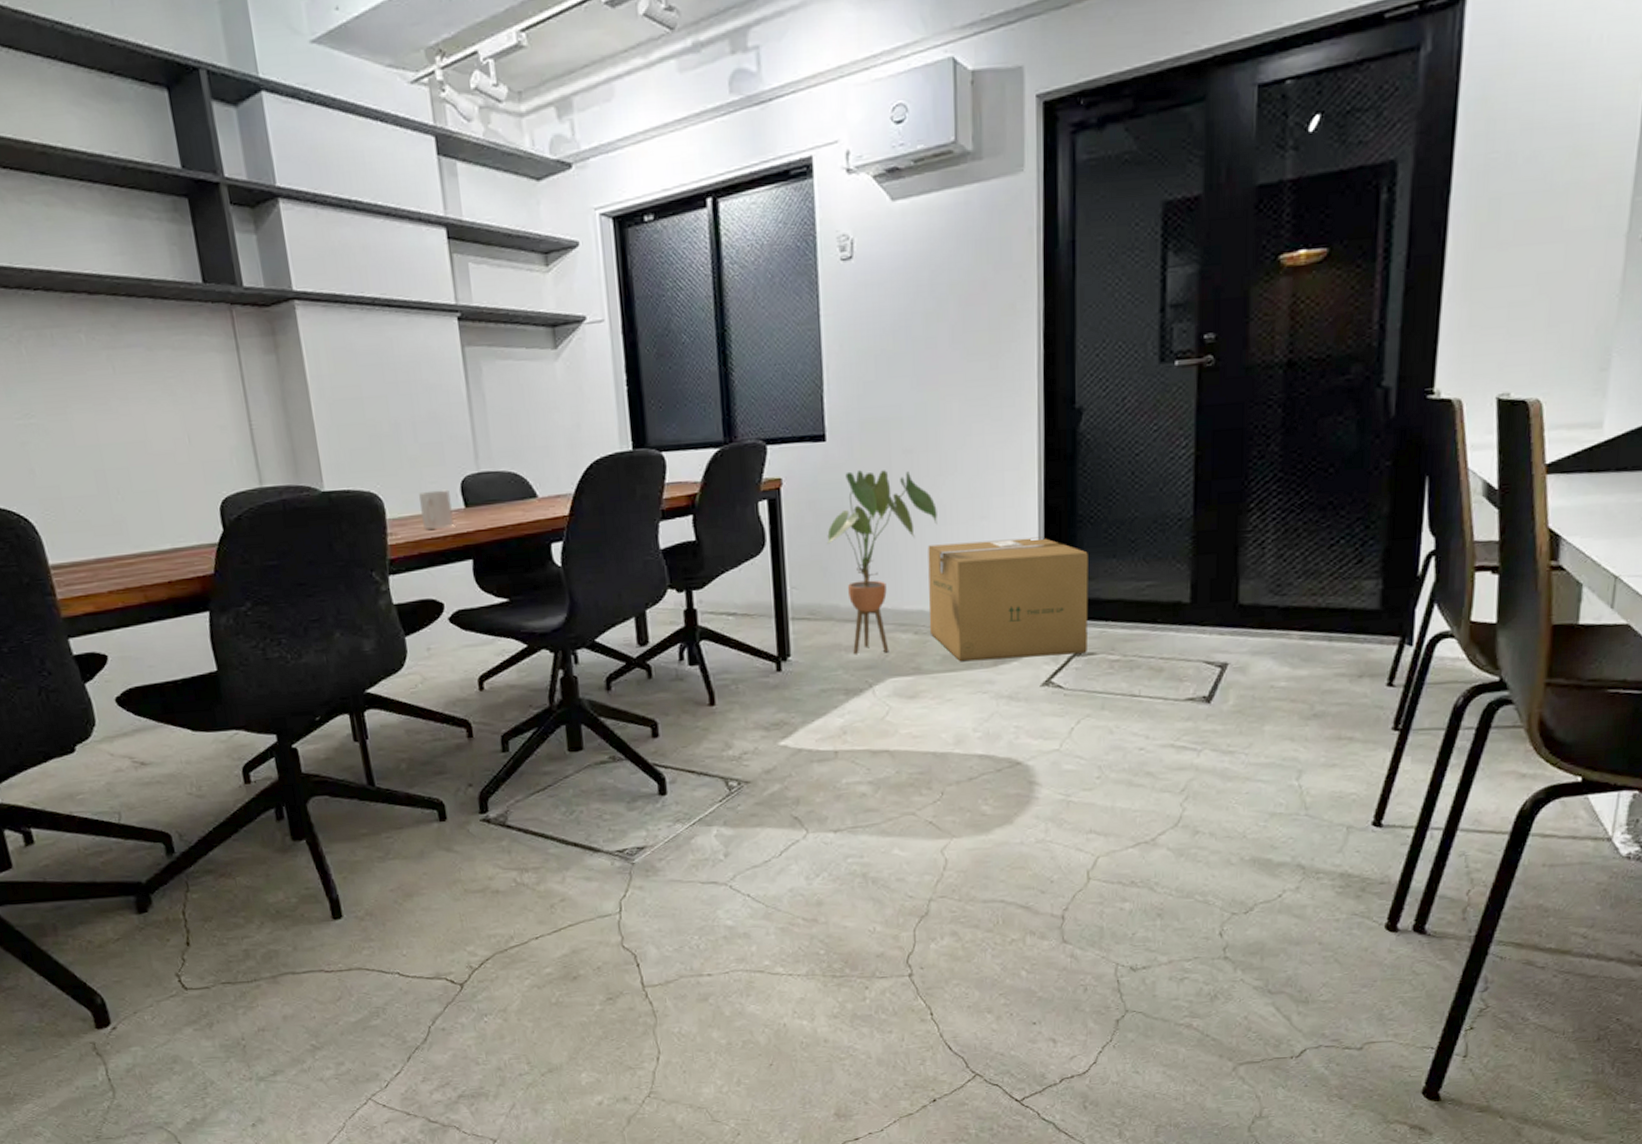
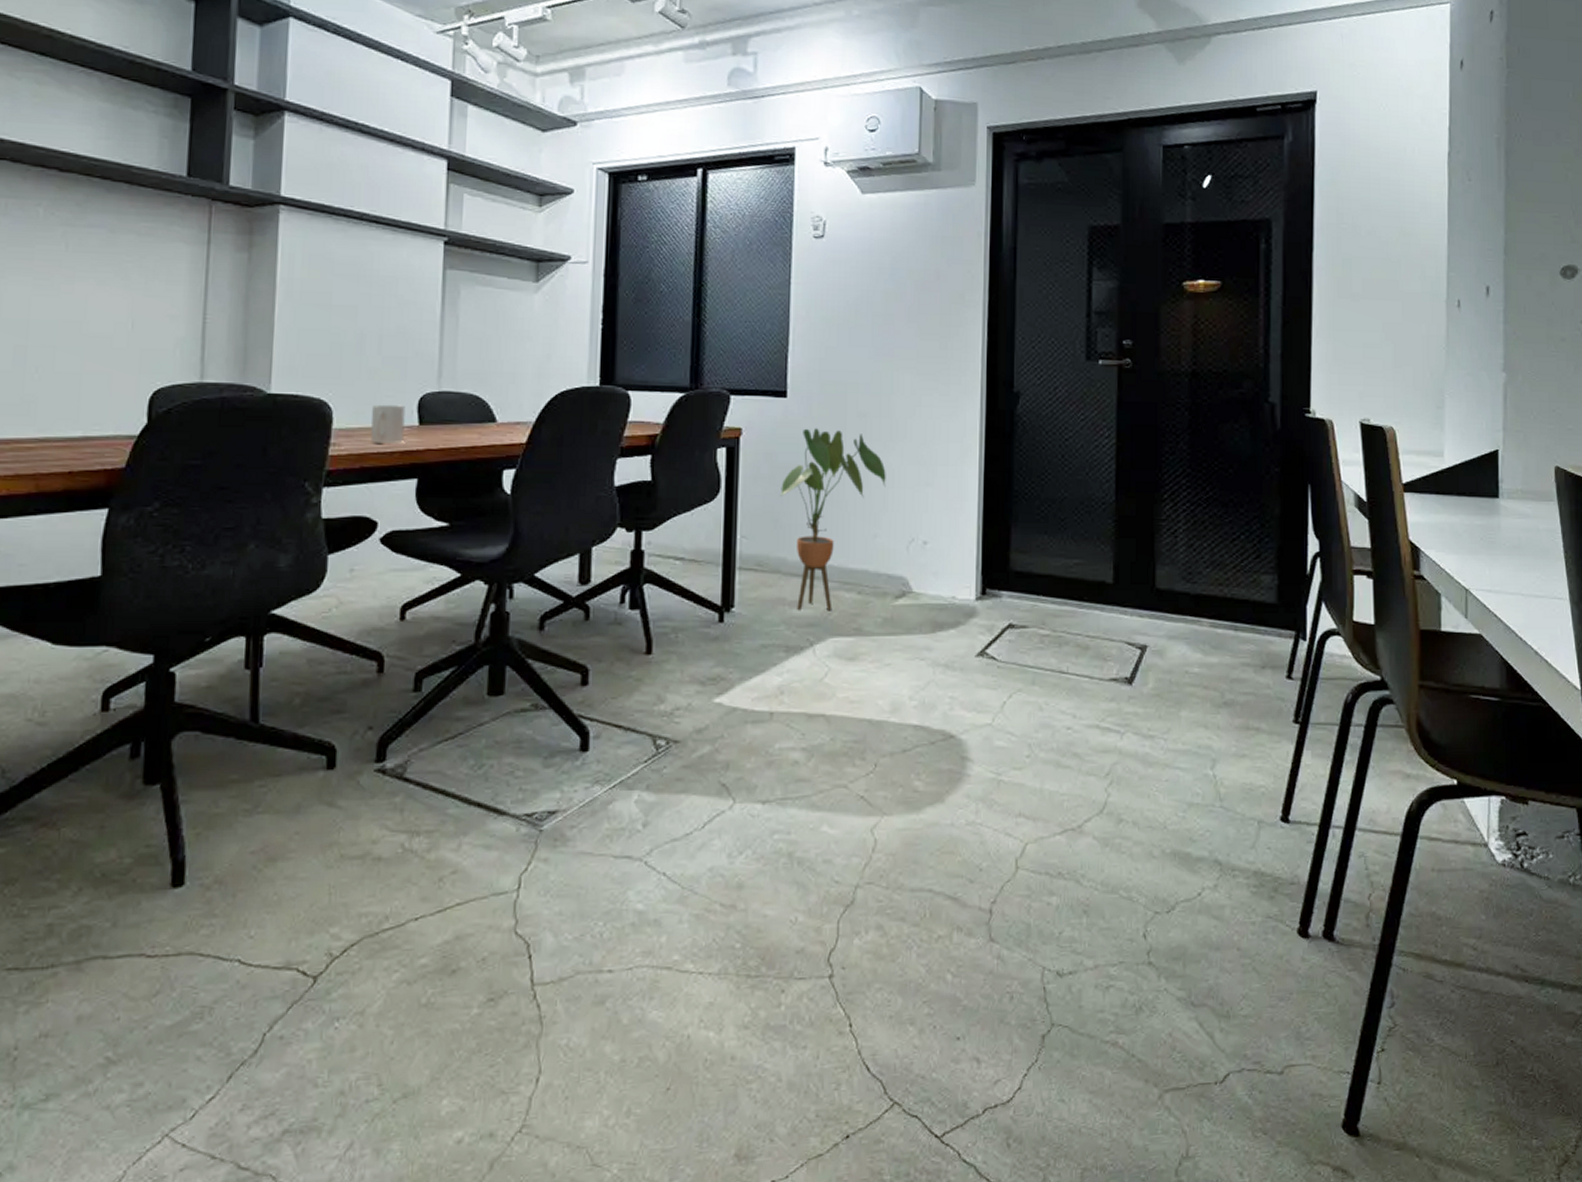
box: present [928,537,1089,662] -> none [872,506,1022,626]

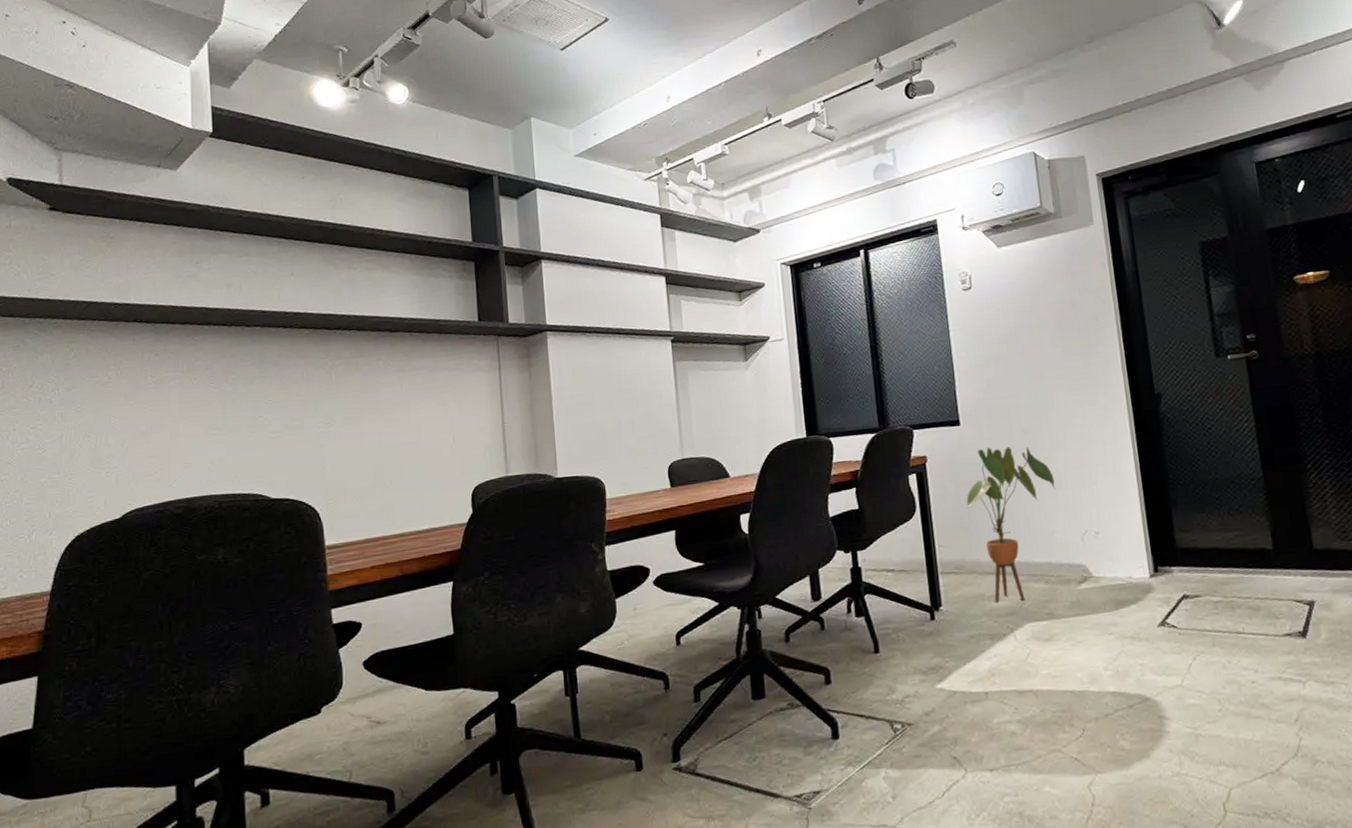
mug: present [371,404,405,444] -> none [634,473,661,507]

